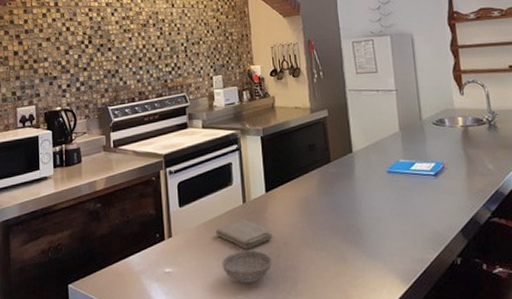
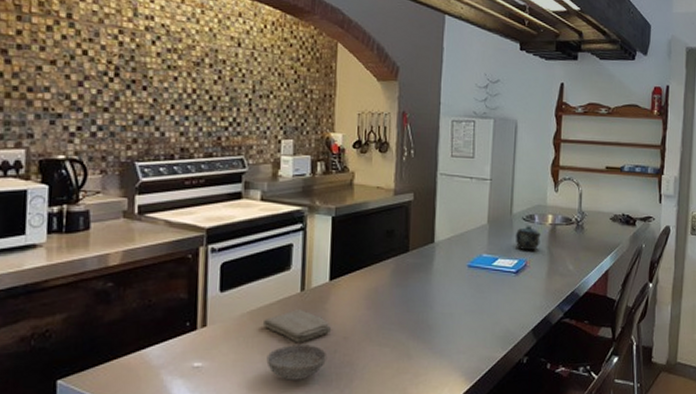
teapot: none [428,128,455,154] -> present [515,224,541,251]

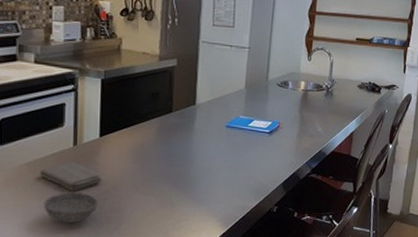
teapot: present [515,224,541,251] -> none [269,90,293,114]

